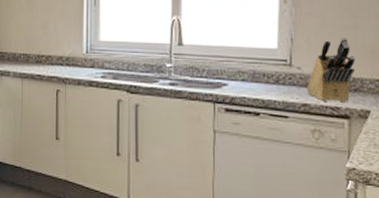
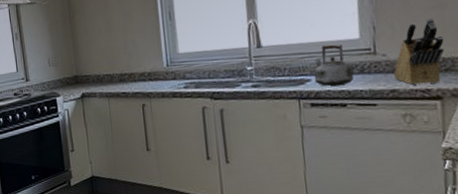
kettle: none [231,51,269,93] -> present [313,44,354,86]

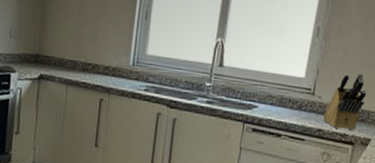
kettle: present [313,44,354,86] -> none [260,77,294,117]

